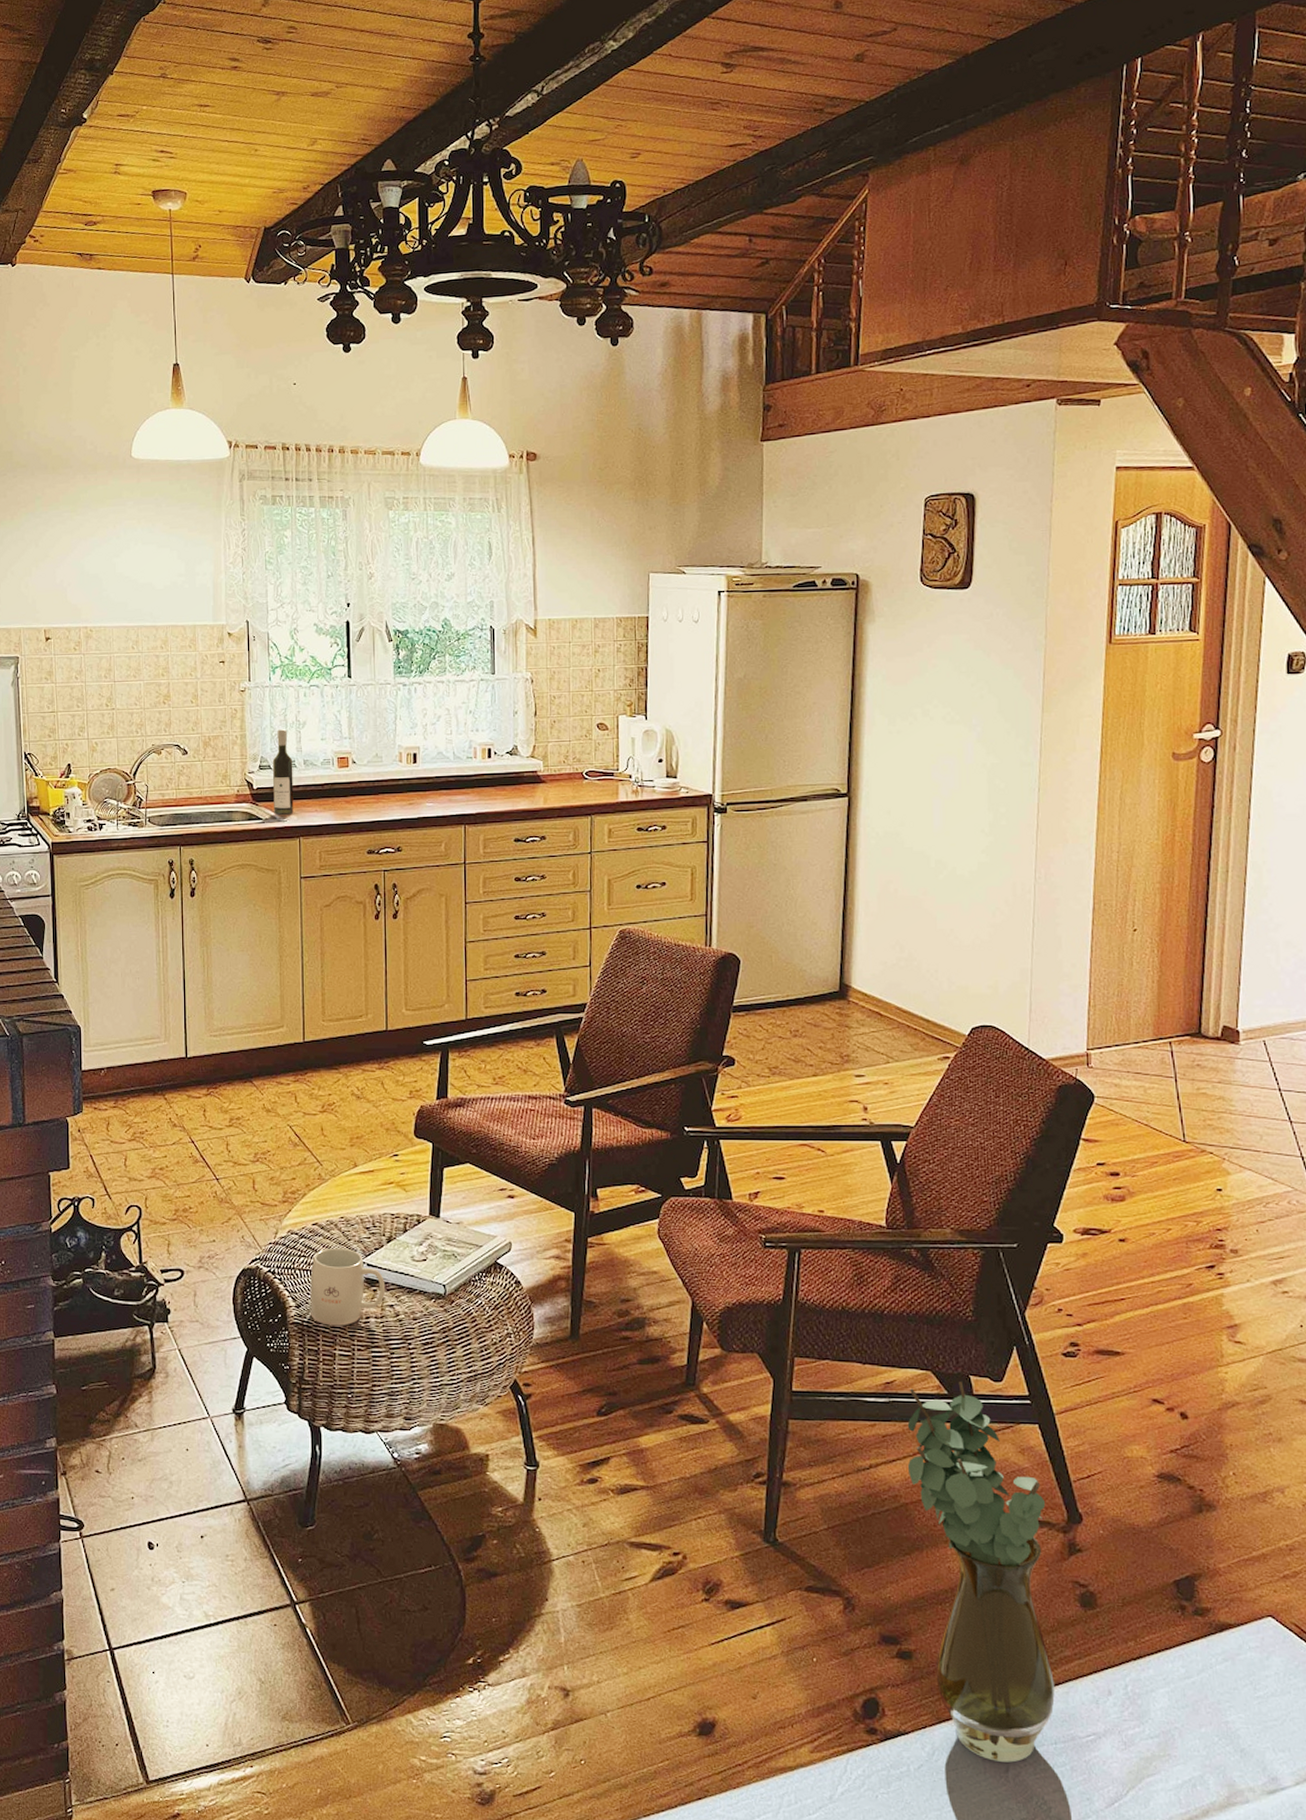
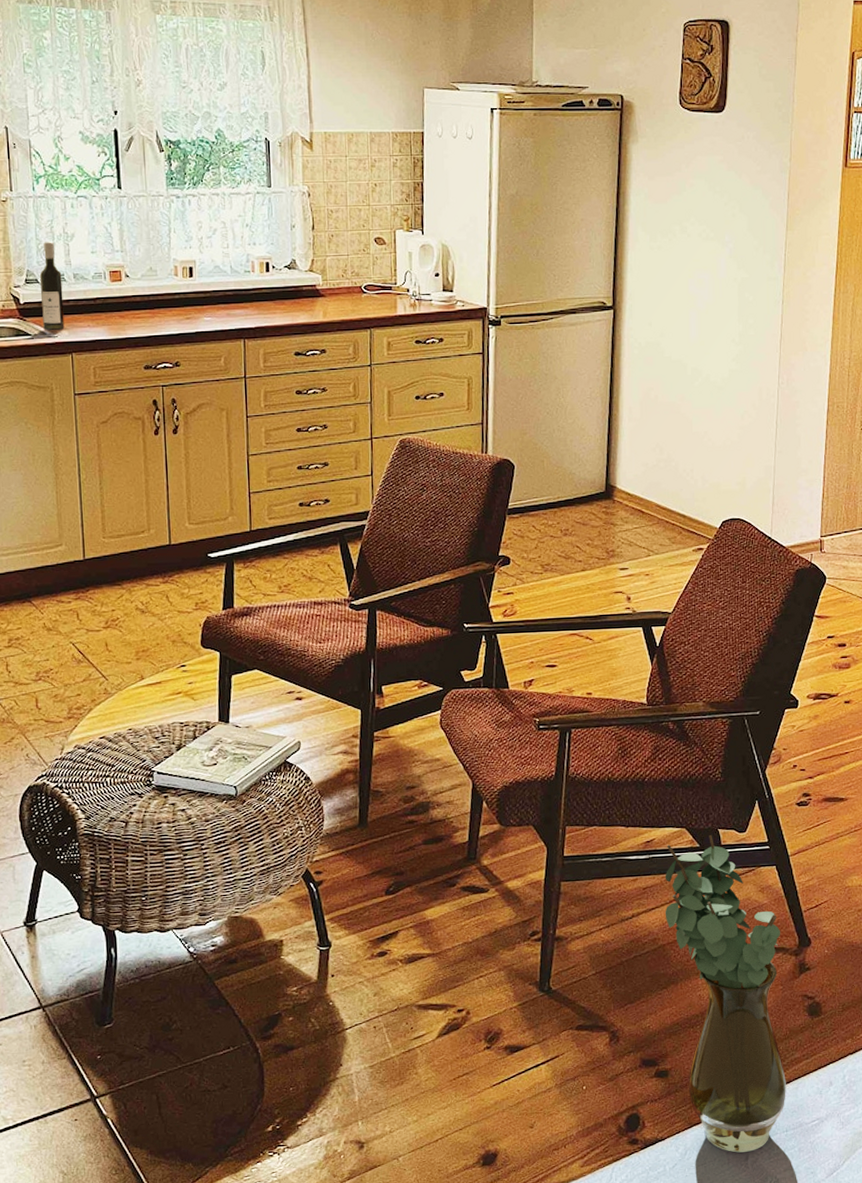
mug: present [310,1248,386,1326] -> none [99,758,177,834]

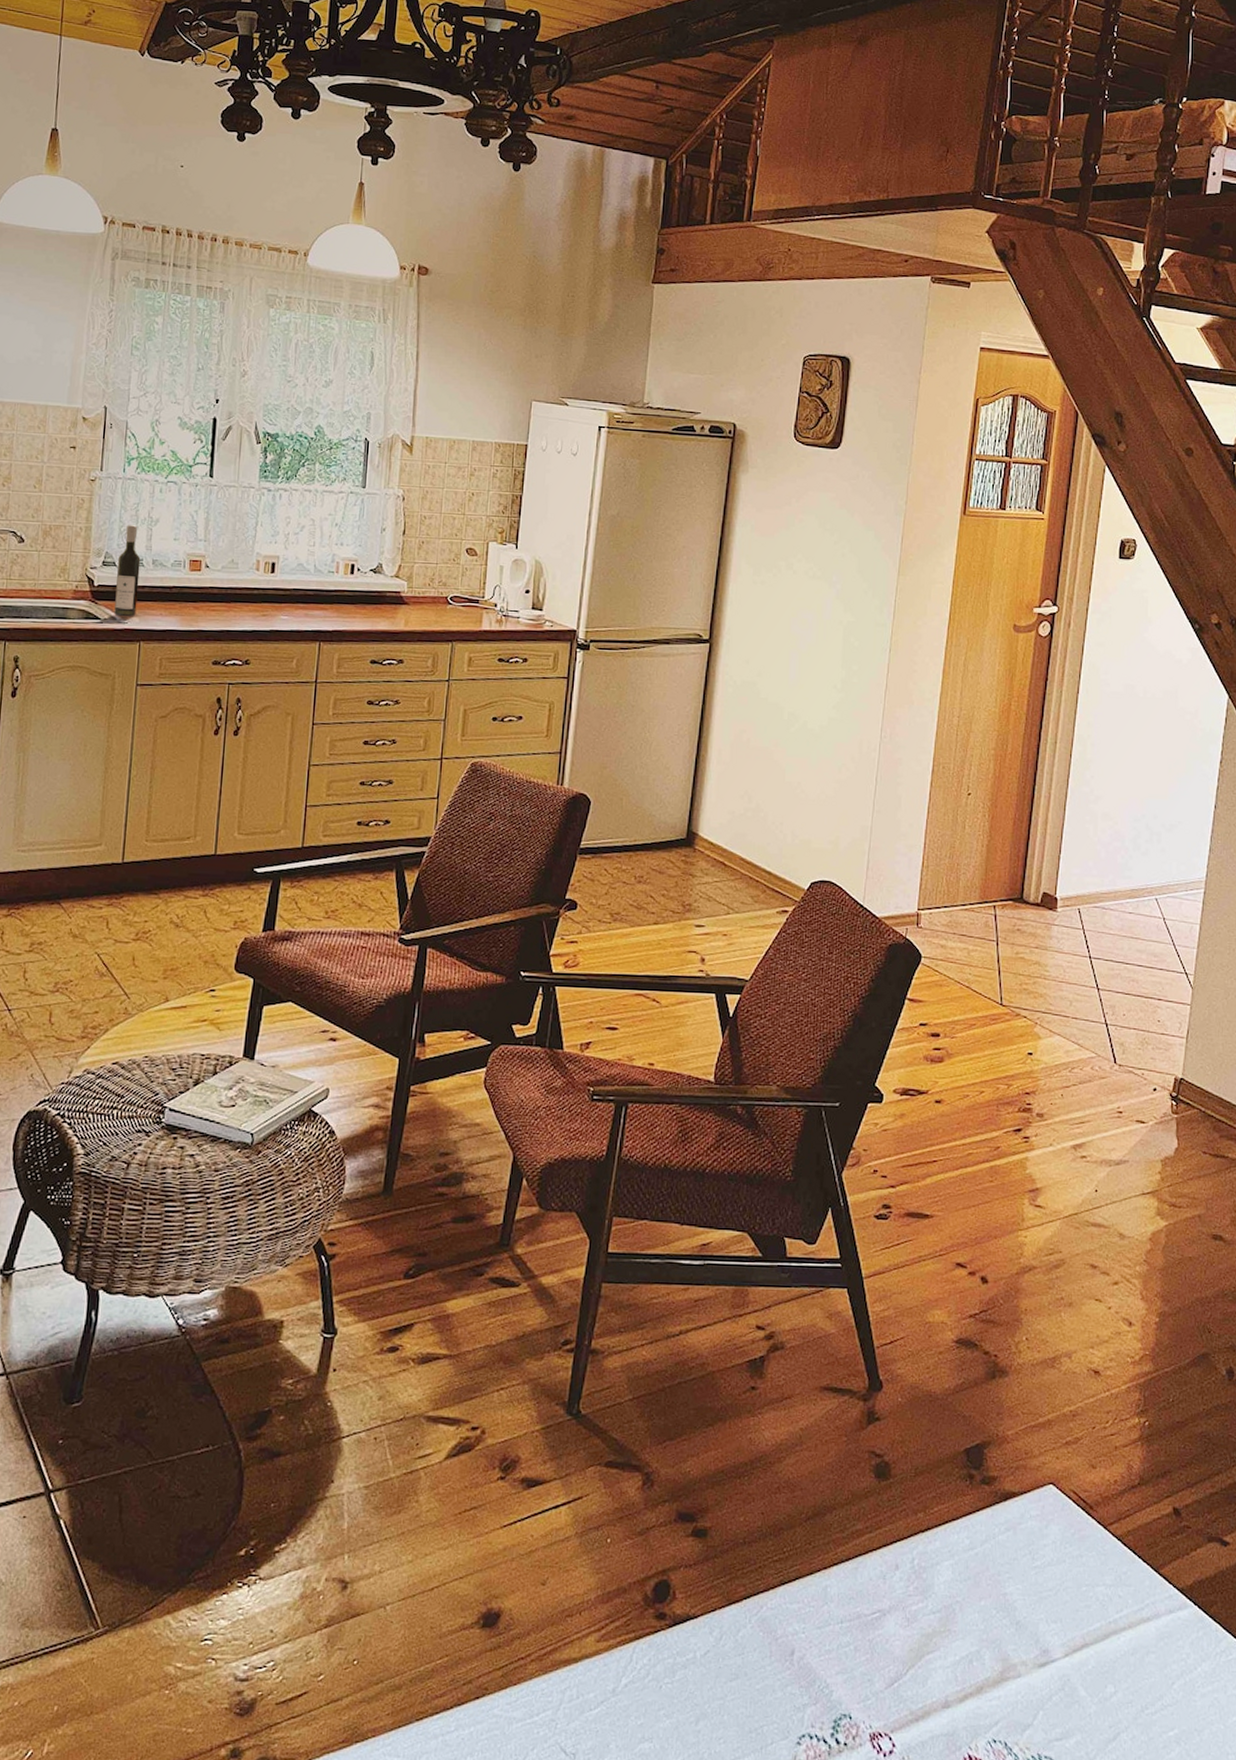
vase: present [664,834,786,1153] -> none [717,1243,849,1645]

